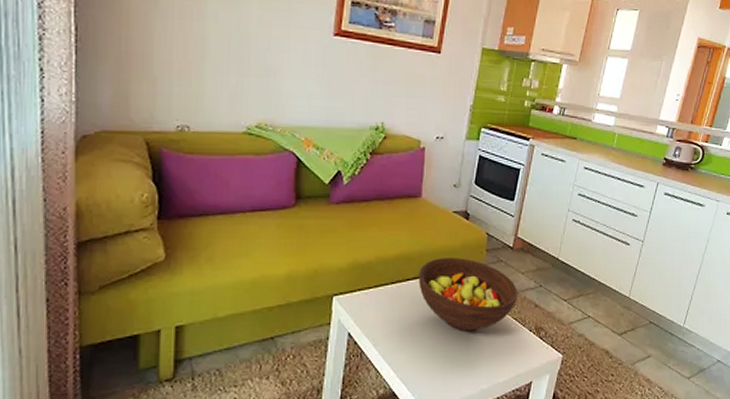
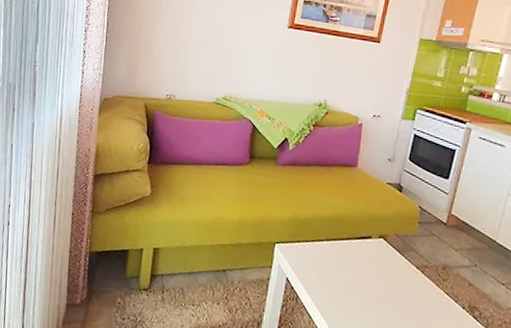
fruit bowl: present [419,258,518,331] -> none [351,223,451,297]

